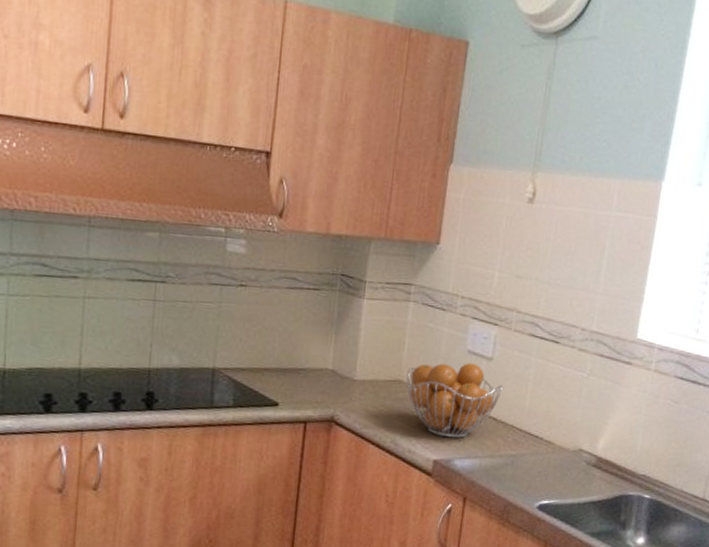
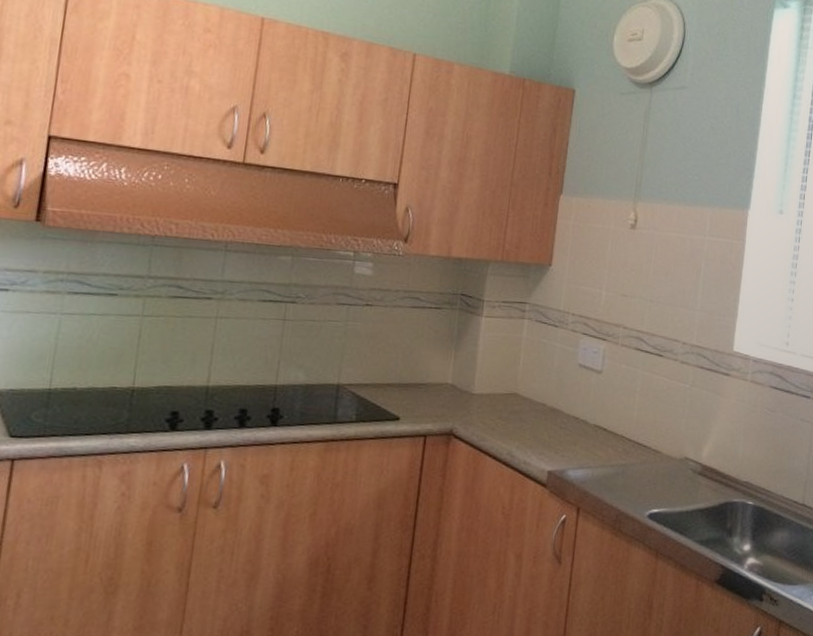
fruit basket: present [406,363,503,438] -> none [521,376,612,449]

